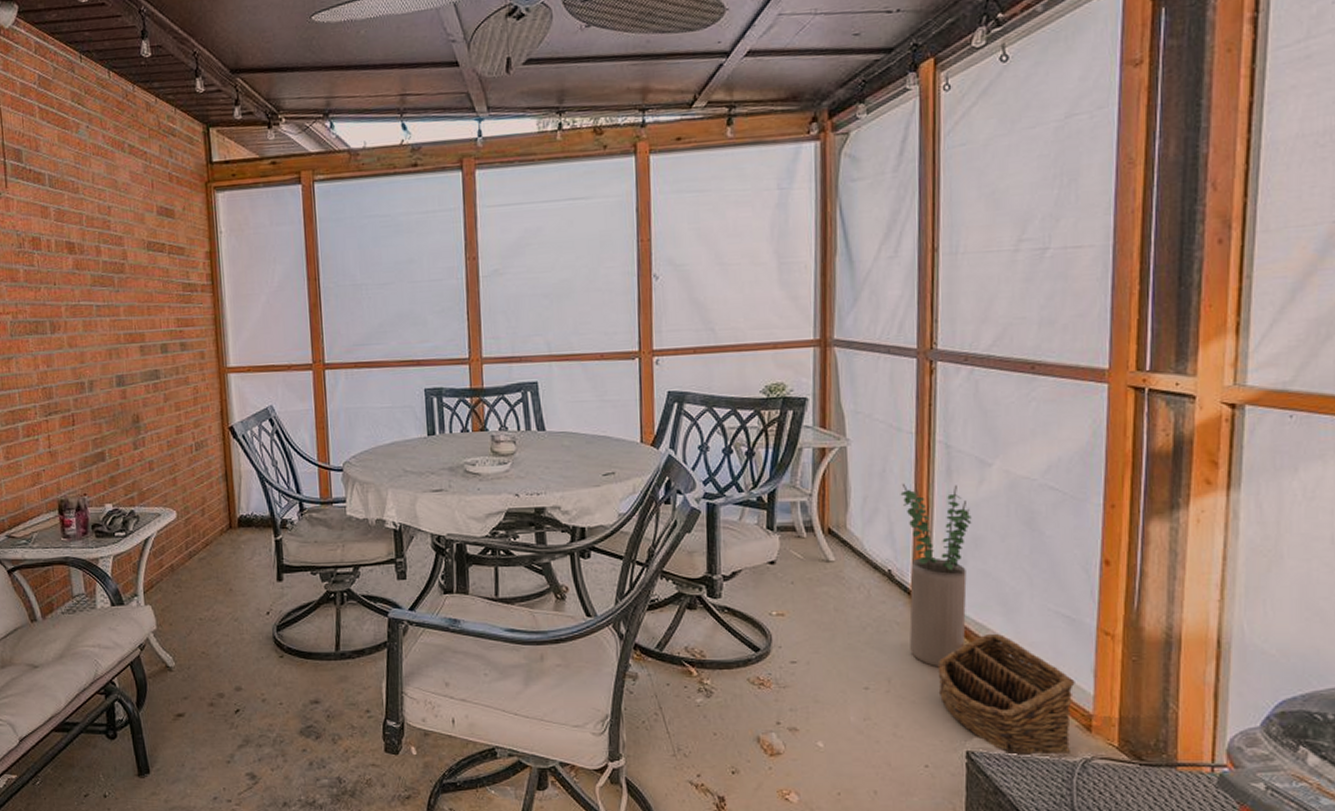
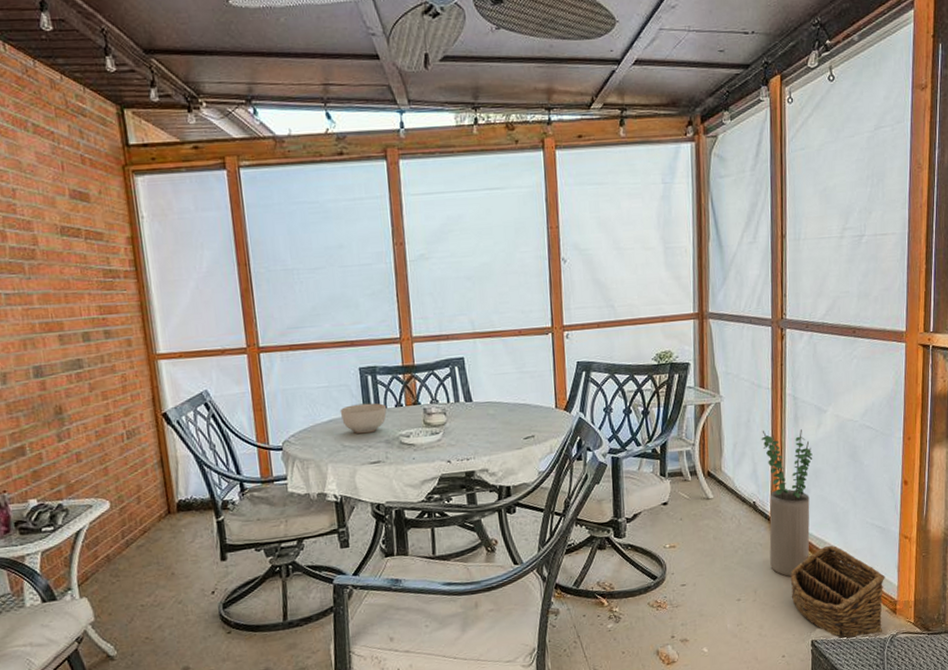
bowl: none [402,426,452,459] -> present [340,402,387,434]

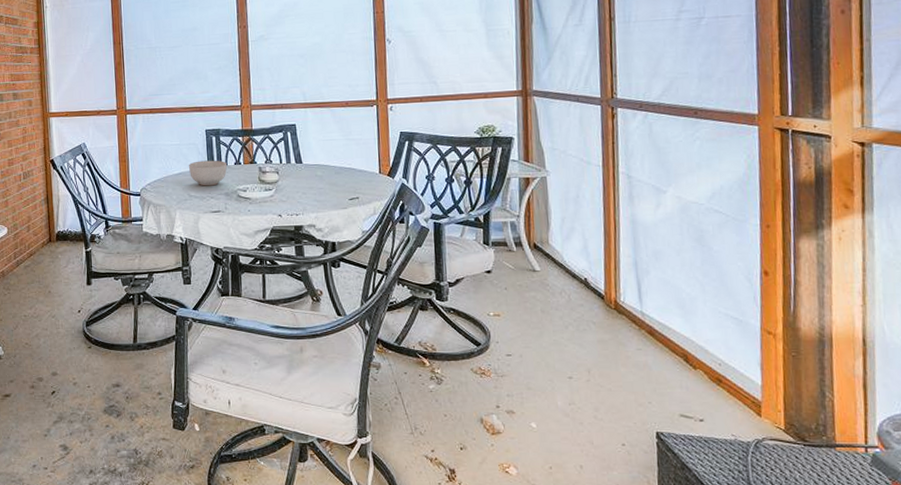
vase: present [761,429,813,577] -> none [592,206,652,361]
basket: present [790,545,885,638] -> none [629,332,745,436]

